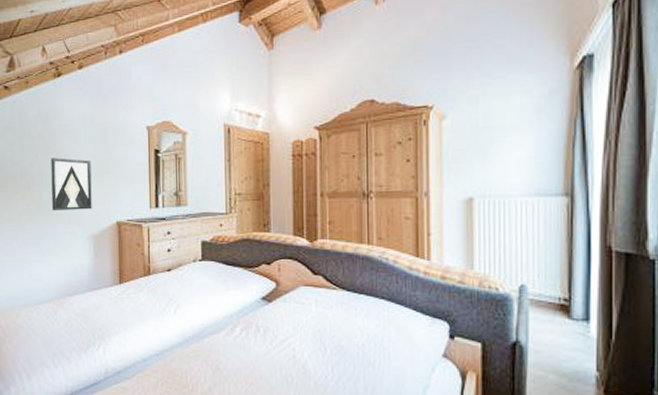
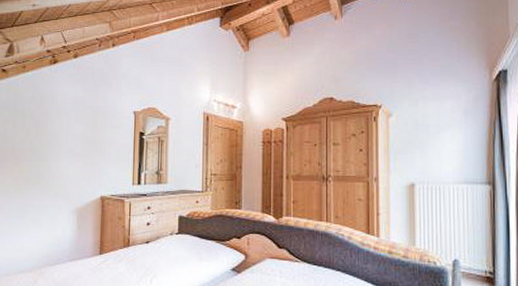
wall art: present [51,158,92,210] -> none [40,136,80,185]

